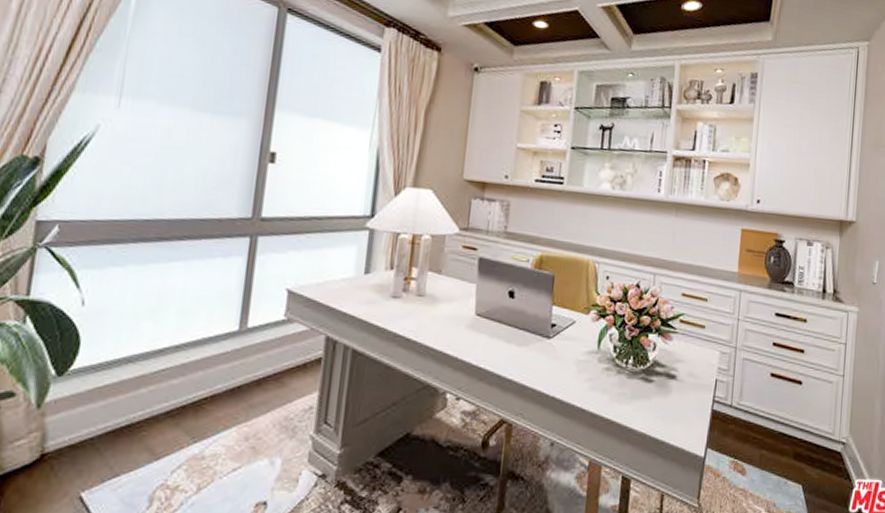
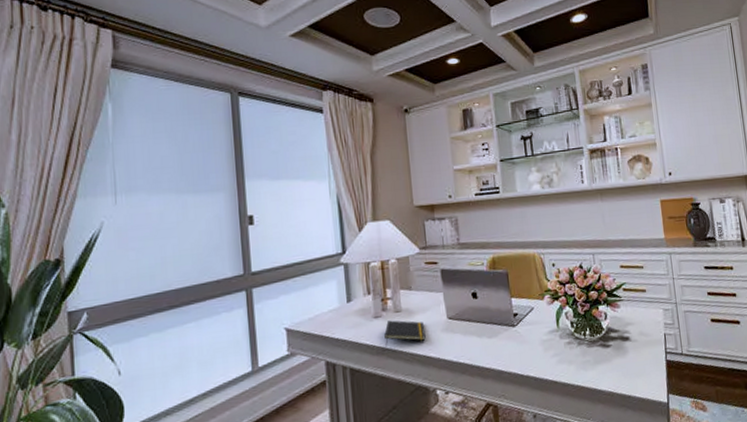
notepad: none [398,304,448,335] -> present [384,320,426,347]

